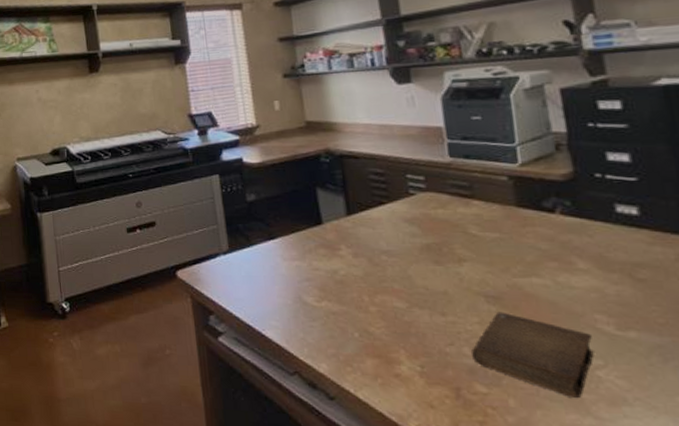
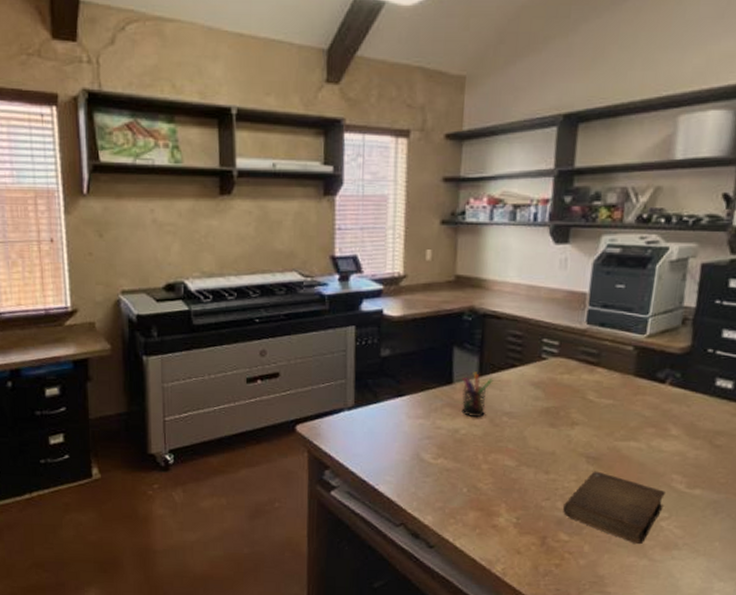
pen holder: none [331,211,364,256] -> present [461,371,493,417]

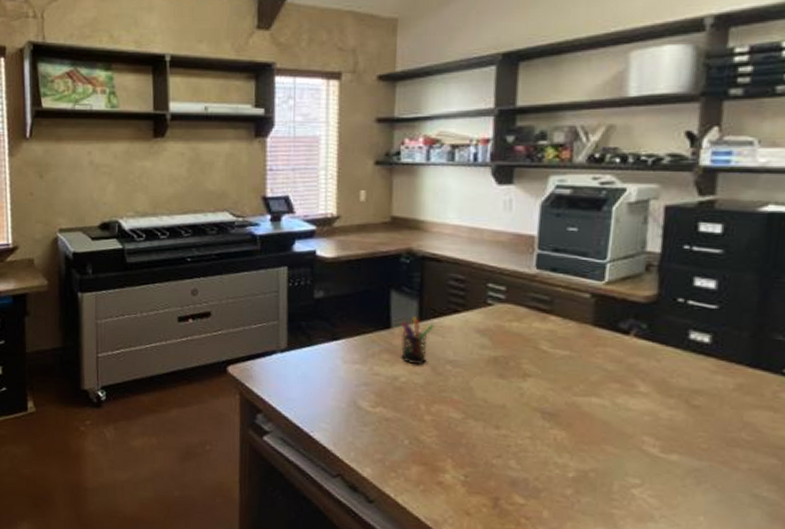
book: present [563,471,665,545] -> none [517,428,636,514]

